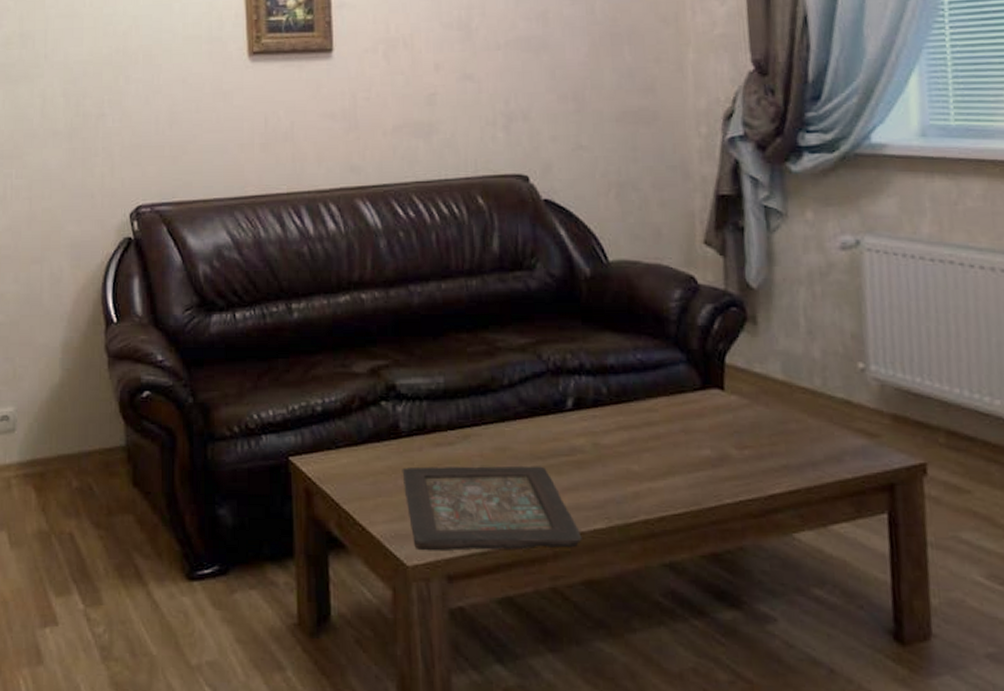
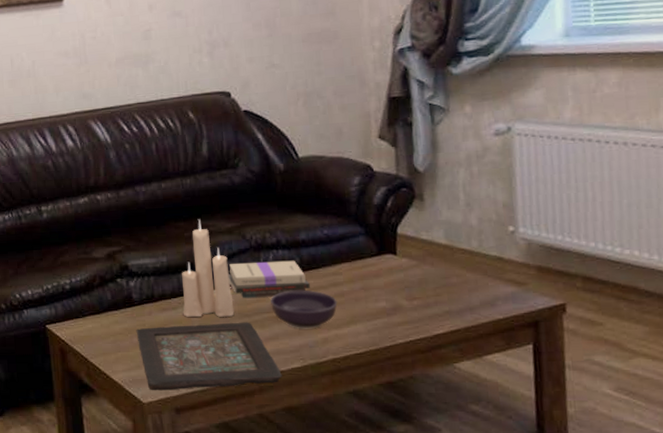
candle: none [461,331,525,458] -> present [182,219,235,318]
books: none [518,389,619,435] -> present [228,260,310,298]
bowl: none [570,428,652,480] -> present [271,290,338,329]

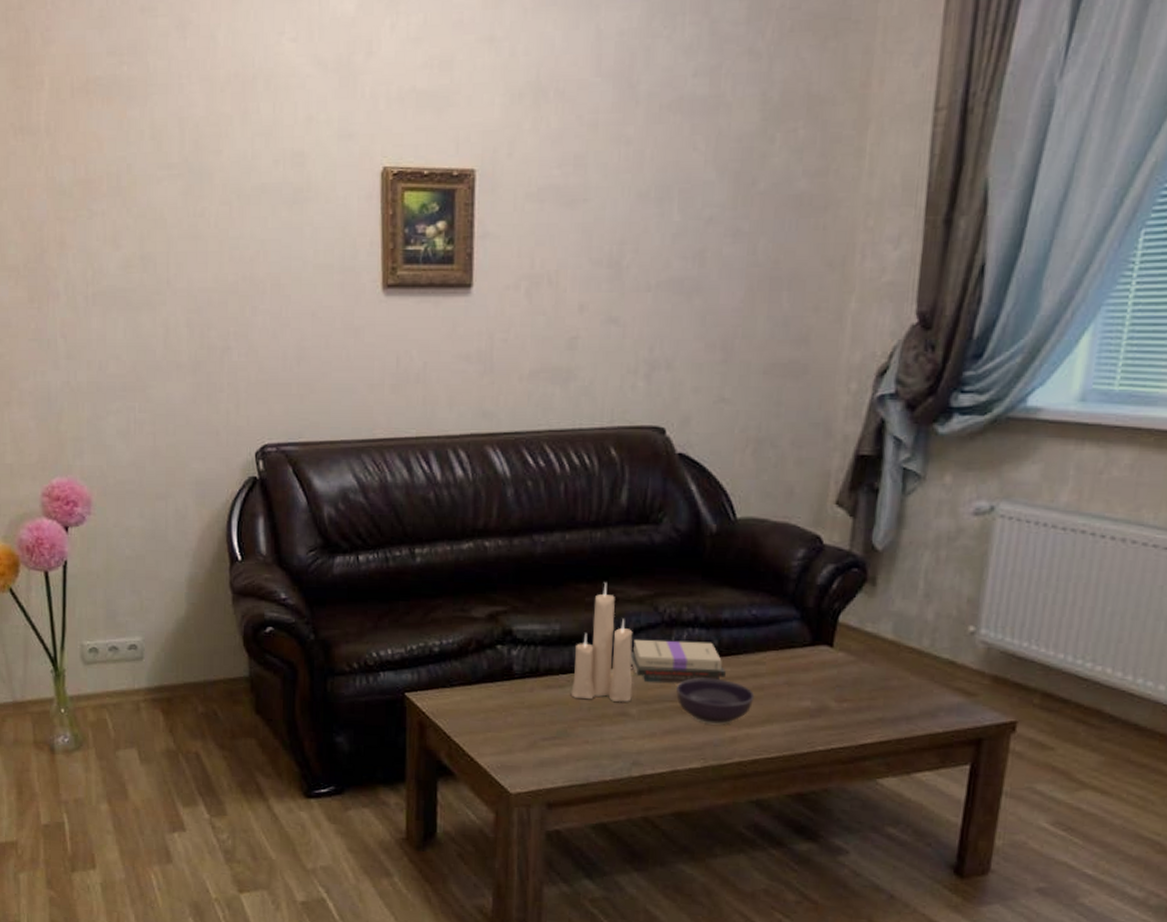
decorative tray: present [136,322,282,391] -> none [512,706,677,784]

